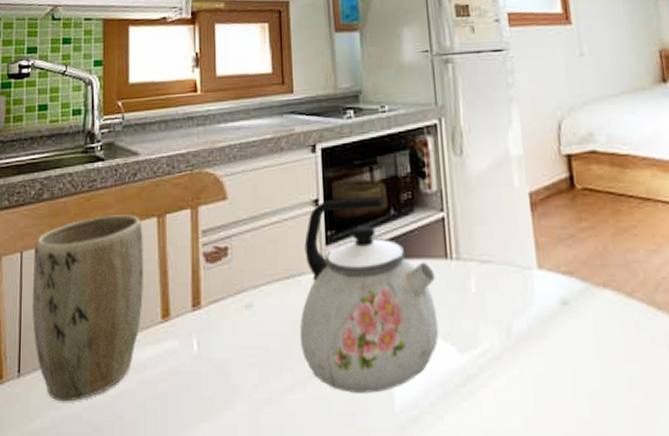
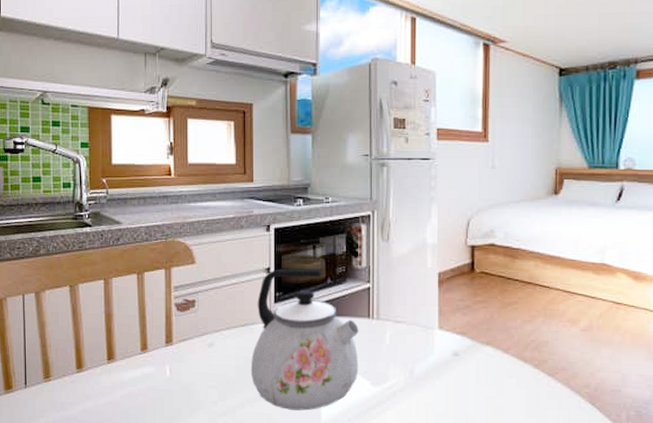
plant pot: present [32,214,144,402] -> none [34,270,127,407]

